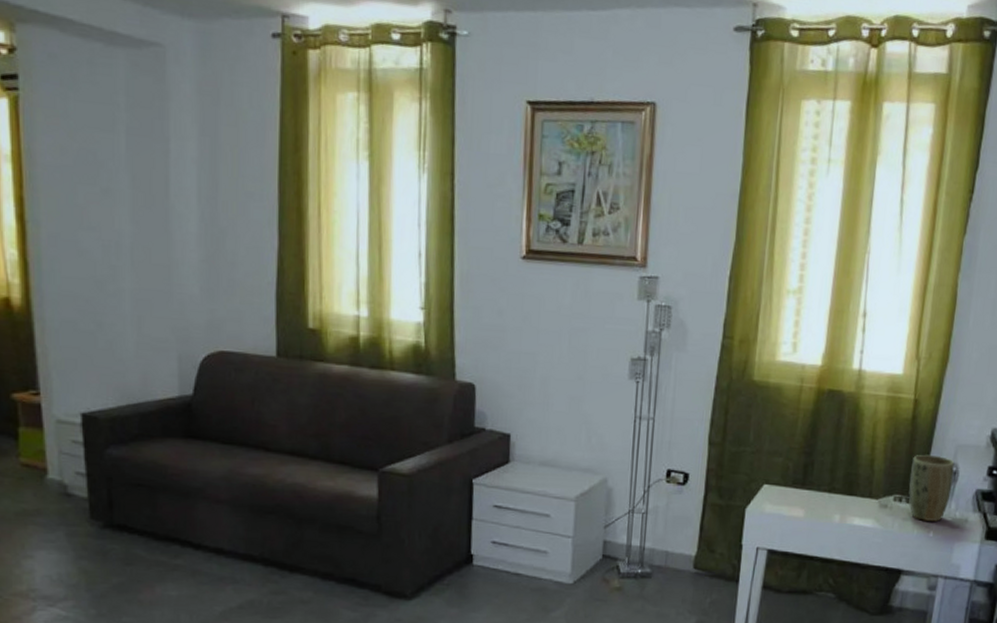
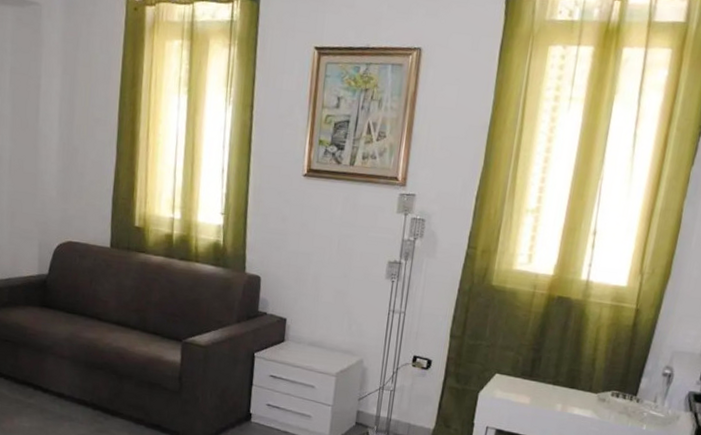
plant pot: present [908,454,955,521] -> none [625,357,670,417]

